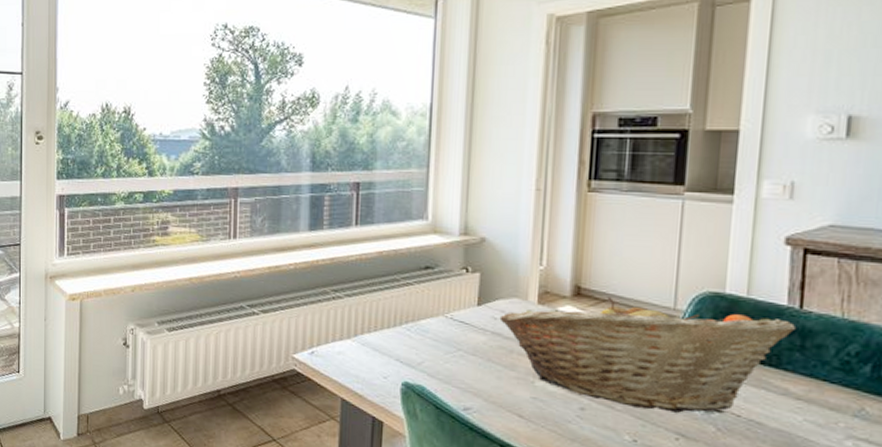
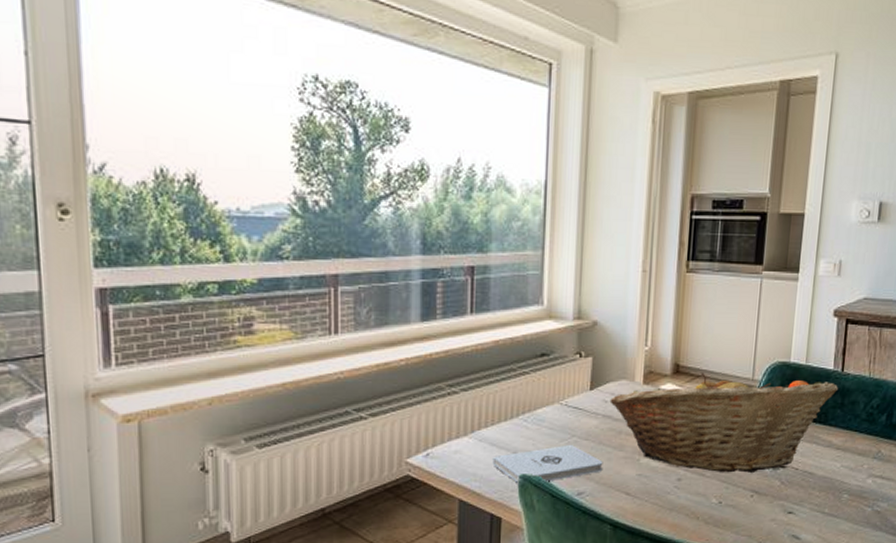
notepad: none [375,357,492,393] -> present [492,444,603,484]

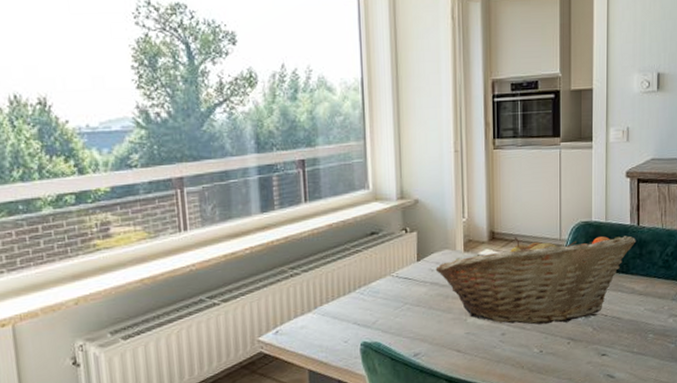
notepad: present [492,444,603,484] -> none [335,311,435,351]

